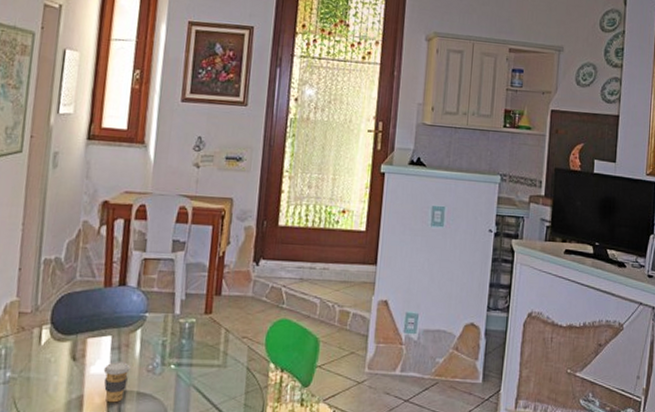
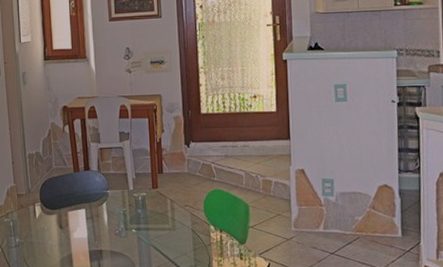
coffee cup: present [103,362,131,403] -> none [83,229,102,260]

